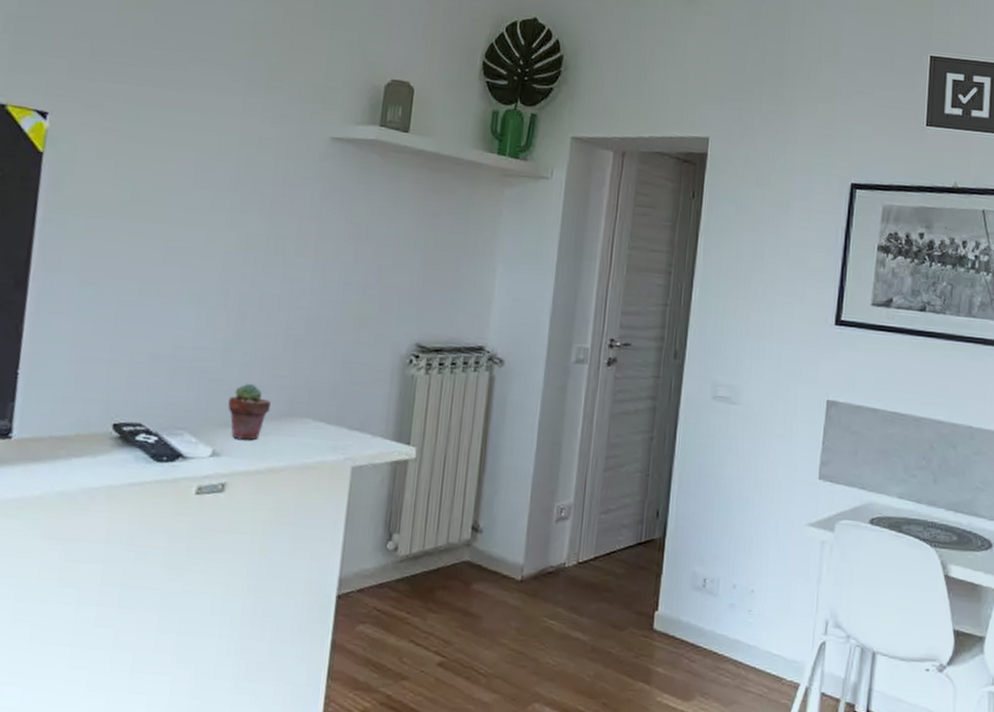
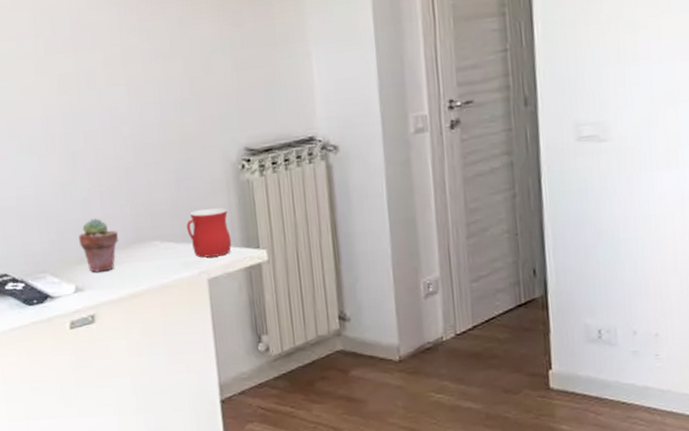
mug: none [342,395,386,446] -> present [186,208,232,258]

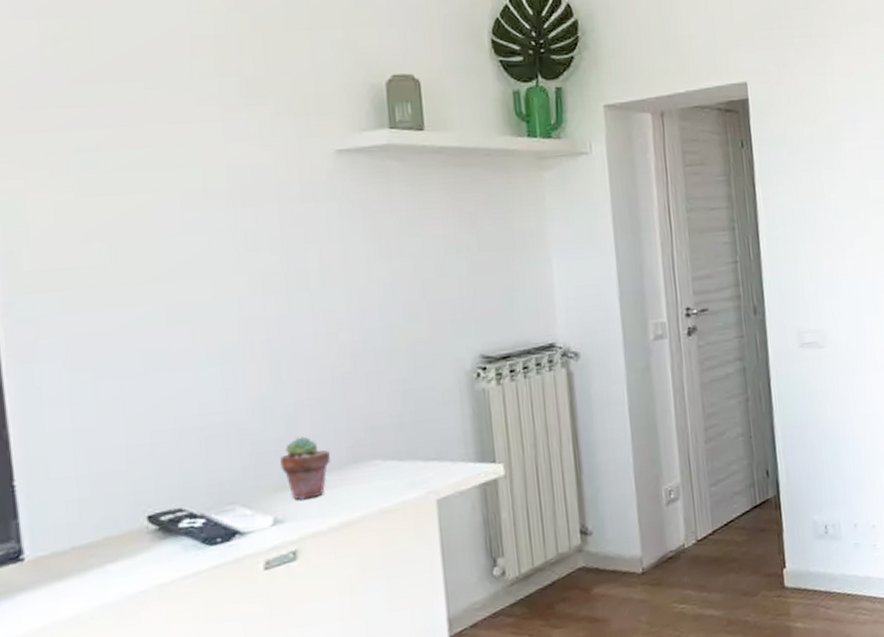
mug: present [186,208,232,258] -> none [413,420,465,476]

